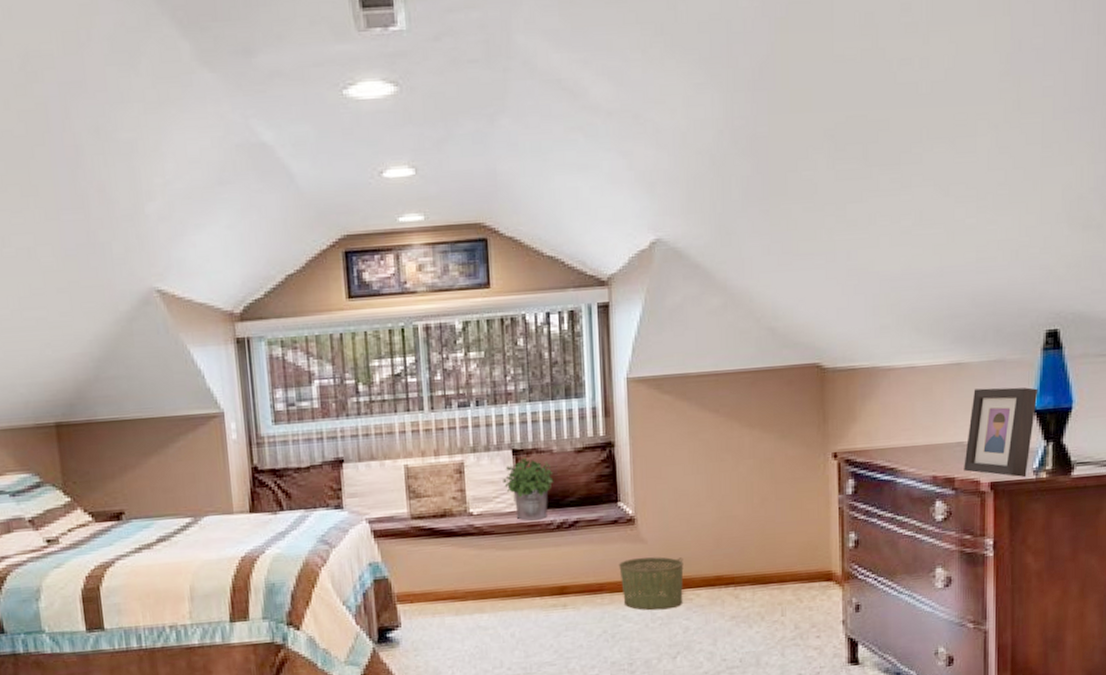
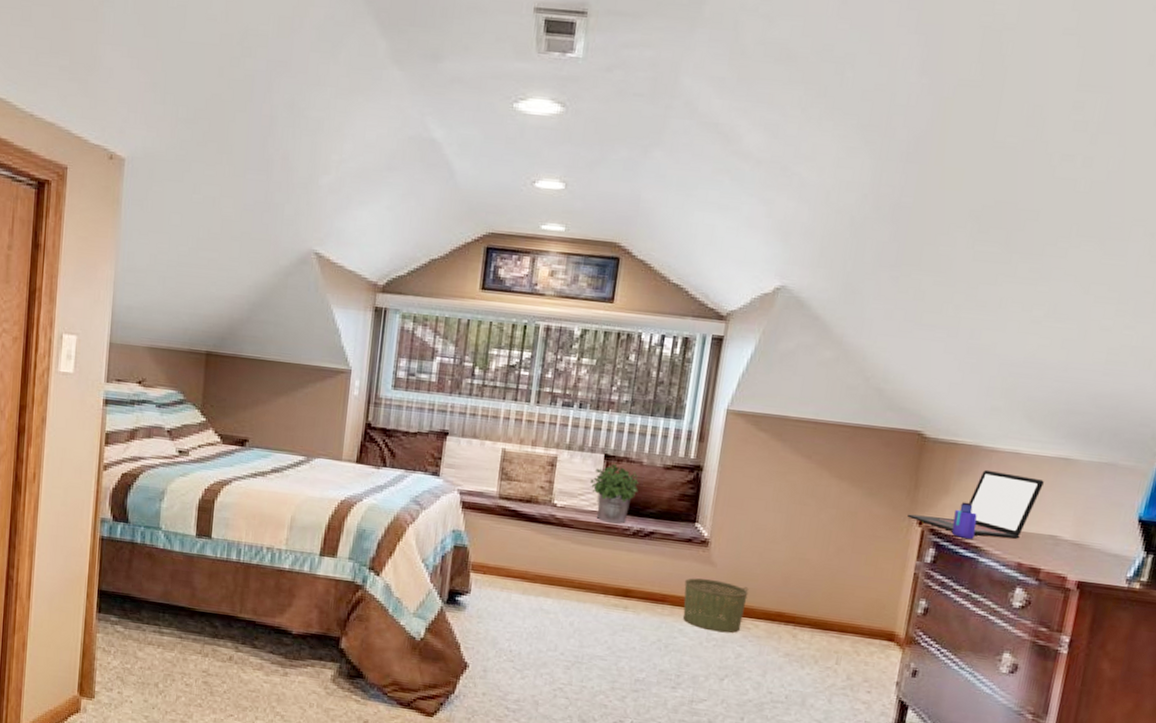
laptop: none [822,388,942,458] -> present [907,469,1044,540]
perfume bottle: none [866,425,888,463] -> present [951,502,977,540]
picture frame: present [964,387,1038,478] -> none [1052,487,1148,584]

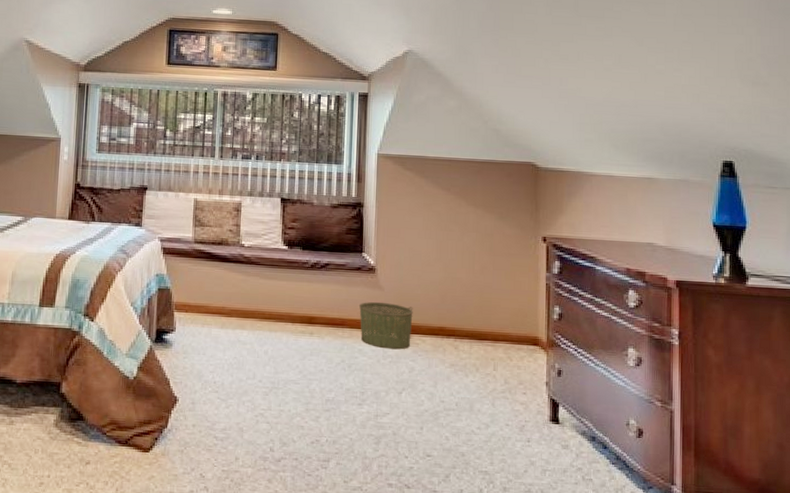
potted plant: present [590,464,640,525] -> none [271,206,312,259]
laptop: present [907,469,1044,540] -> none [534,191,635,249]
perfume bottle: present [951,502,977,540] -> none [570,219,589,252]

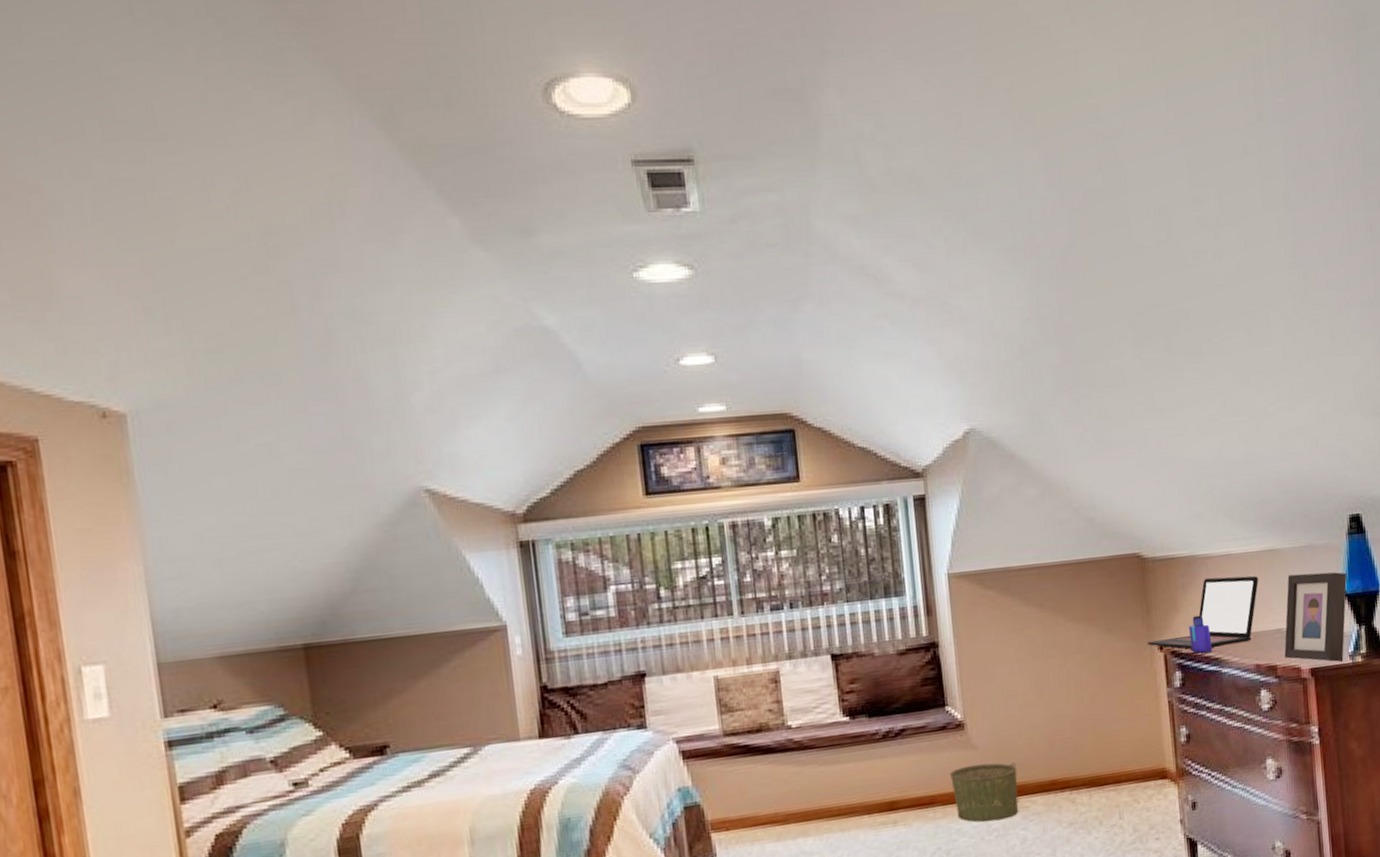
laptop: none [534,191,635,249] -> present [1148,576,1258,649]
perfume bottle: none [570,219,589,252] -> present [1189,615,1212,654]
picture frame: none [653,201,717,281] -> present [1284,572,1347,663]

